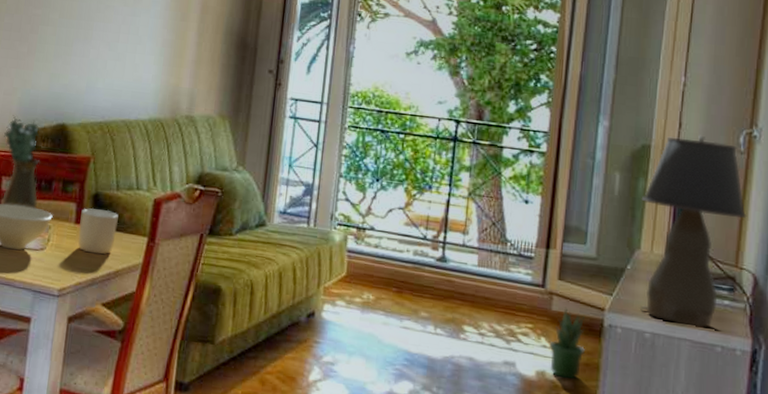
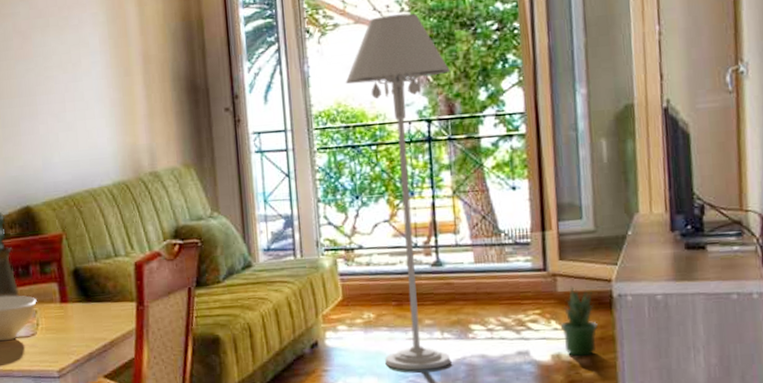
mug: present [78,208,119,254] -> none [64,283,104,329]
floor lamp: none [376,15,486,362] -> present [345,13,451,371]
table lamp: present [639,136,747,328] -> none [633,83,745,280]

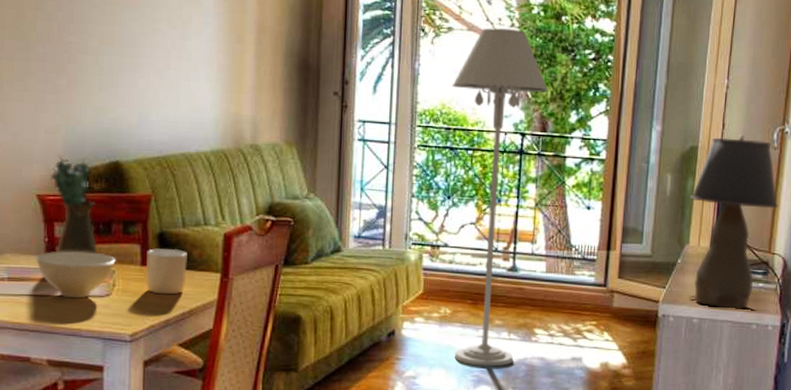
mug: none [64,283,104,329] -> present [145,248,187,295]
planter: present [561,286,598,357] -> none [612,302,642,367]
table lamp: none [633,83,745,280] -> present [688,135,779,309]

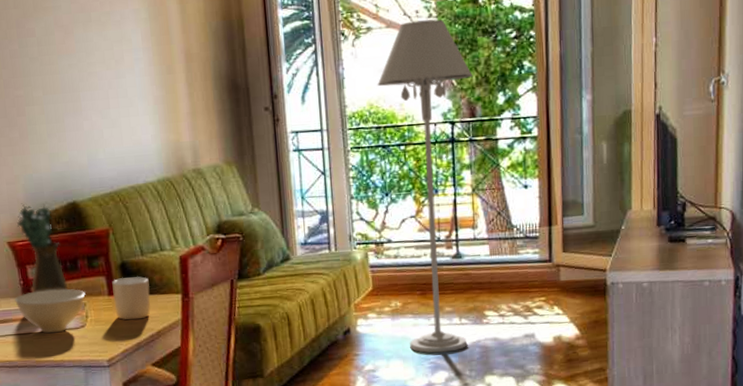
table lamp: present [688,135,779,309] -> none [628,92,722,269]

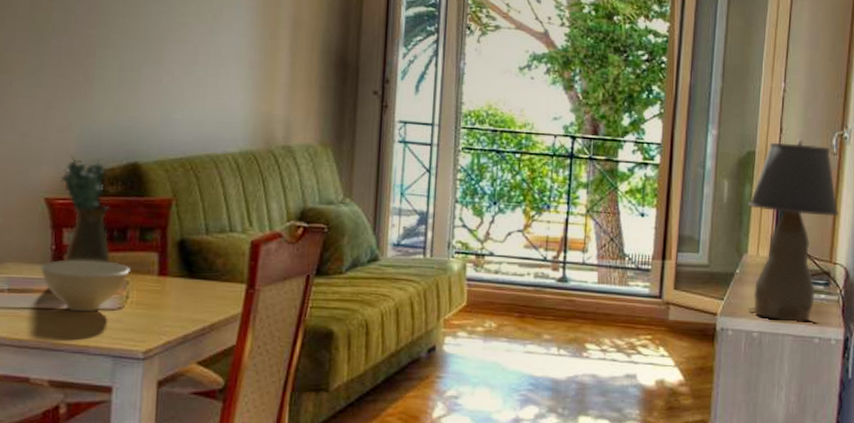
mug: present [112,276,151,320] -> none [163,257,210,308]
floor lamp: present [377,19,474,353] -> none [499,27,600,385]
table lamp: none [628,92,722,269] -> present [747,140,839,322]

